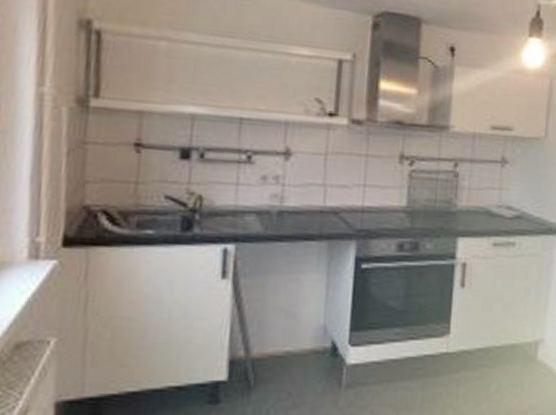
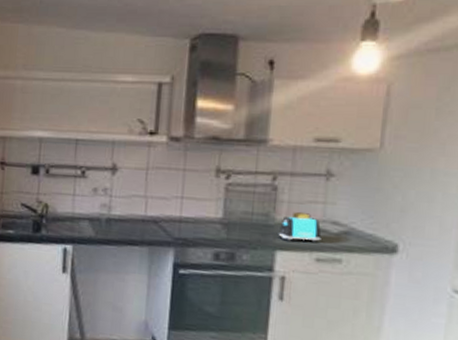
toaster: none [459,197,498,228] -> present [278,211,322,243]

